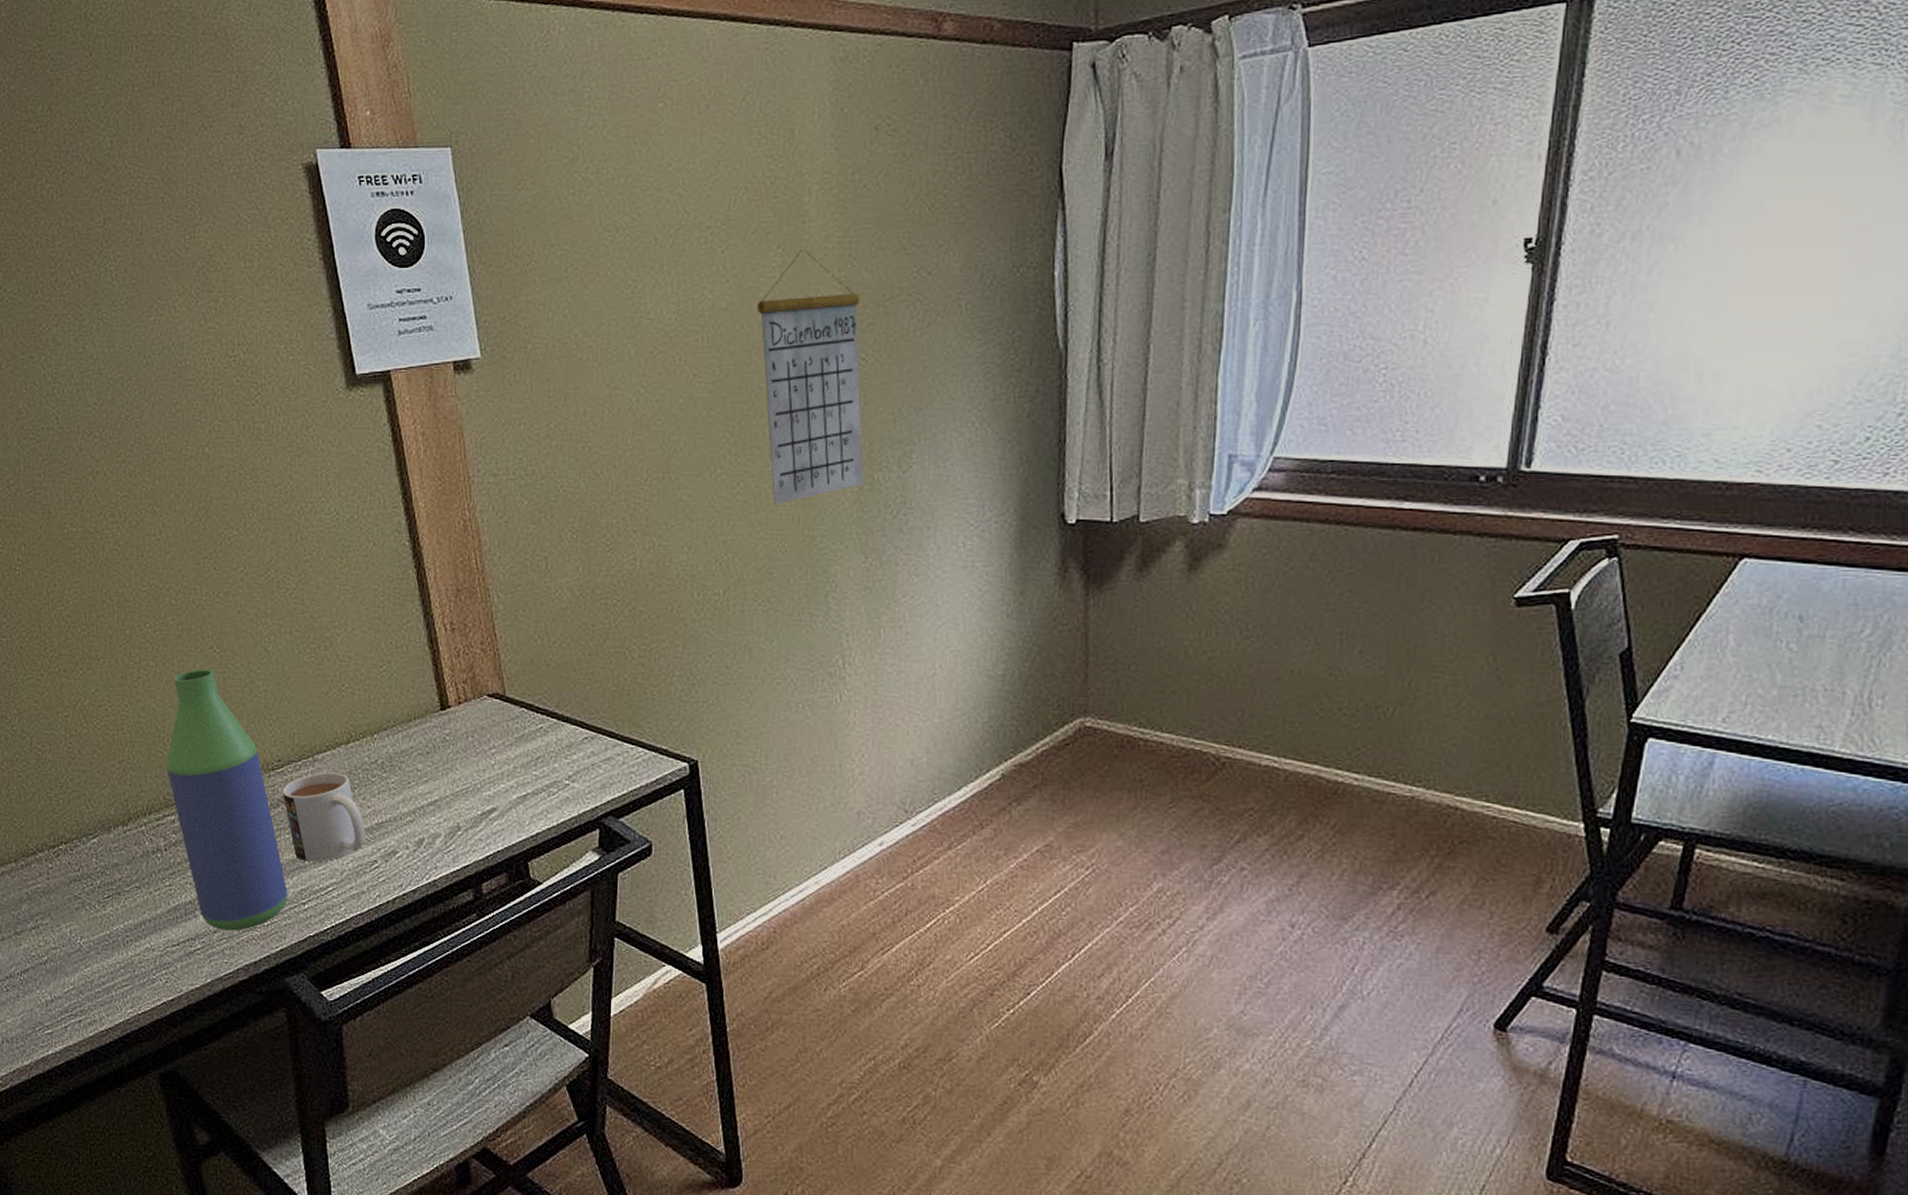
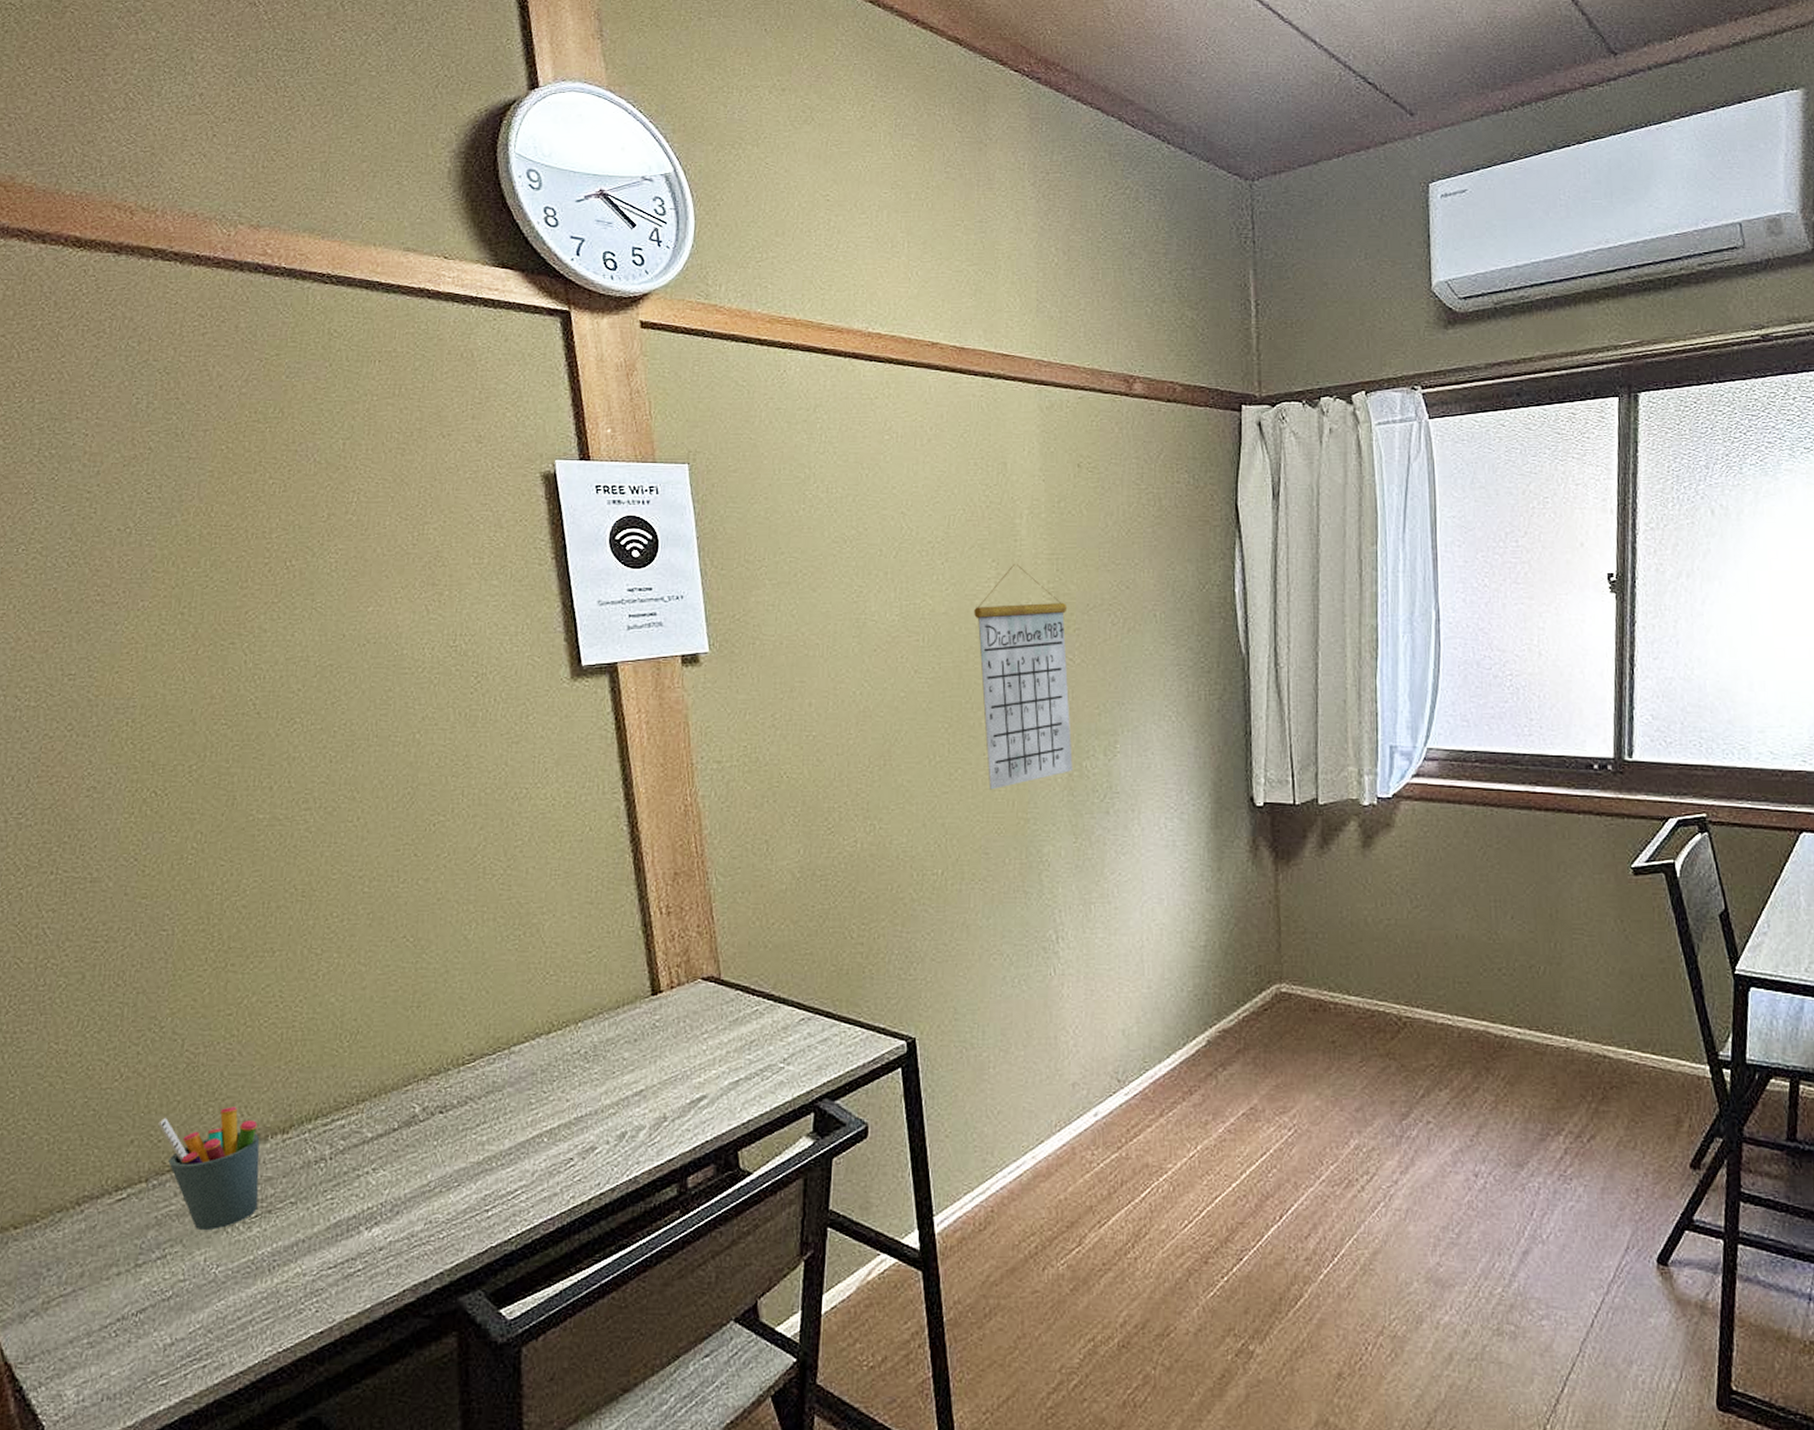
pen holder: none [19,799,109,907] -> present [158,1107,260,1231]
bottle: present [166,669,287,931] -> none [340,960,470,1247]
mug: present [282,772,366,862] -> none [472,1065,563,1164]

